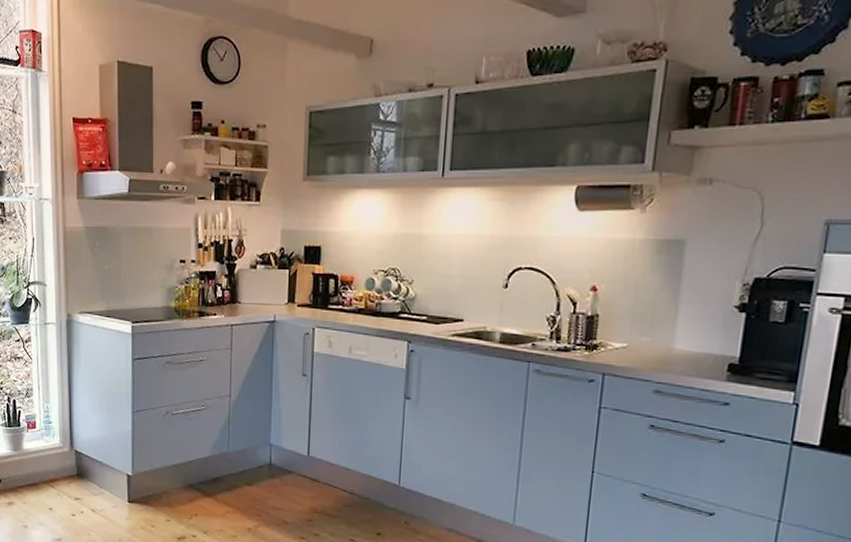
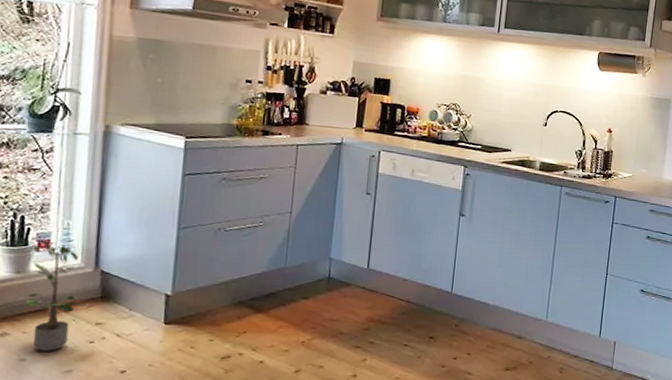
potted plant: none [23,418,66,521] -> present [25,236,86,351]

